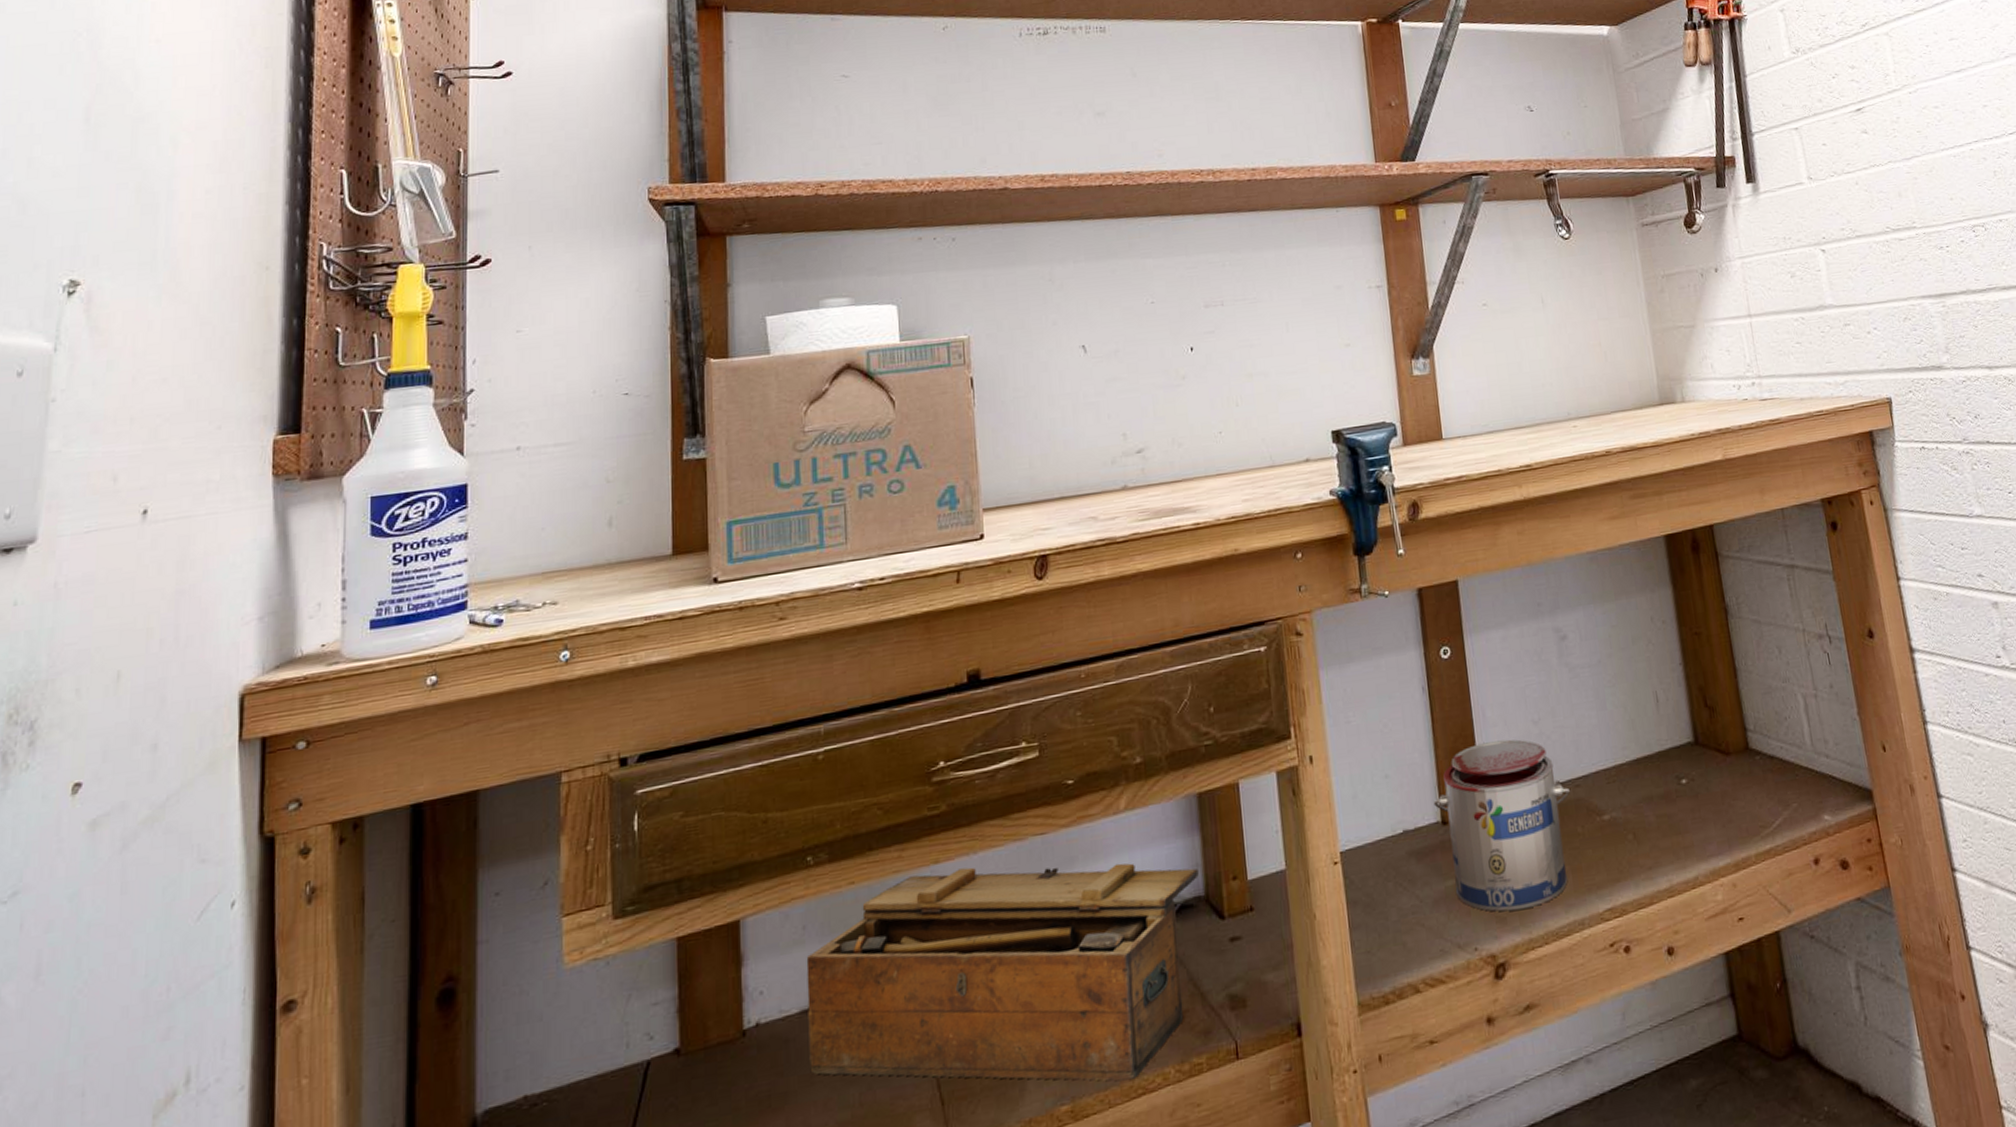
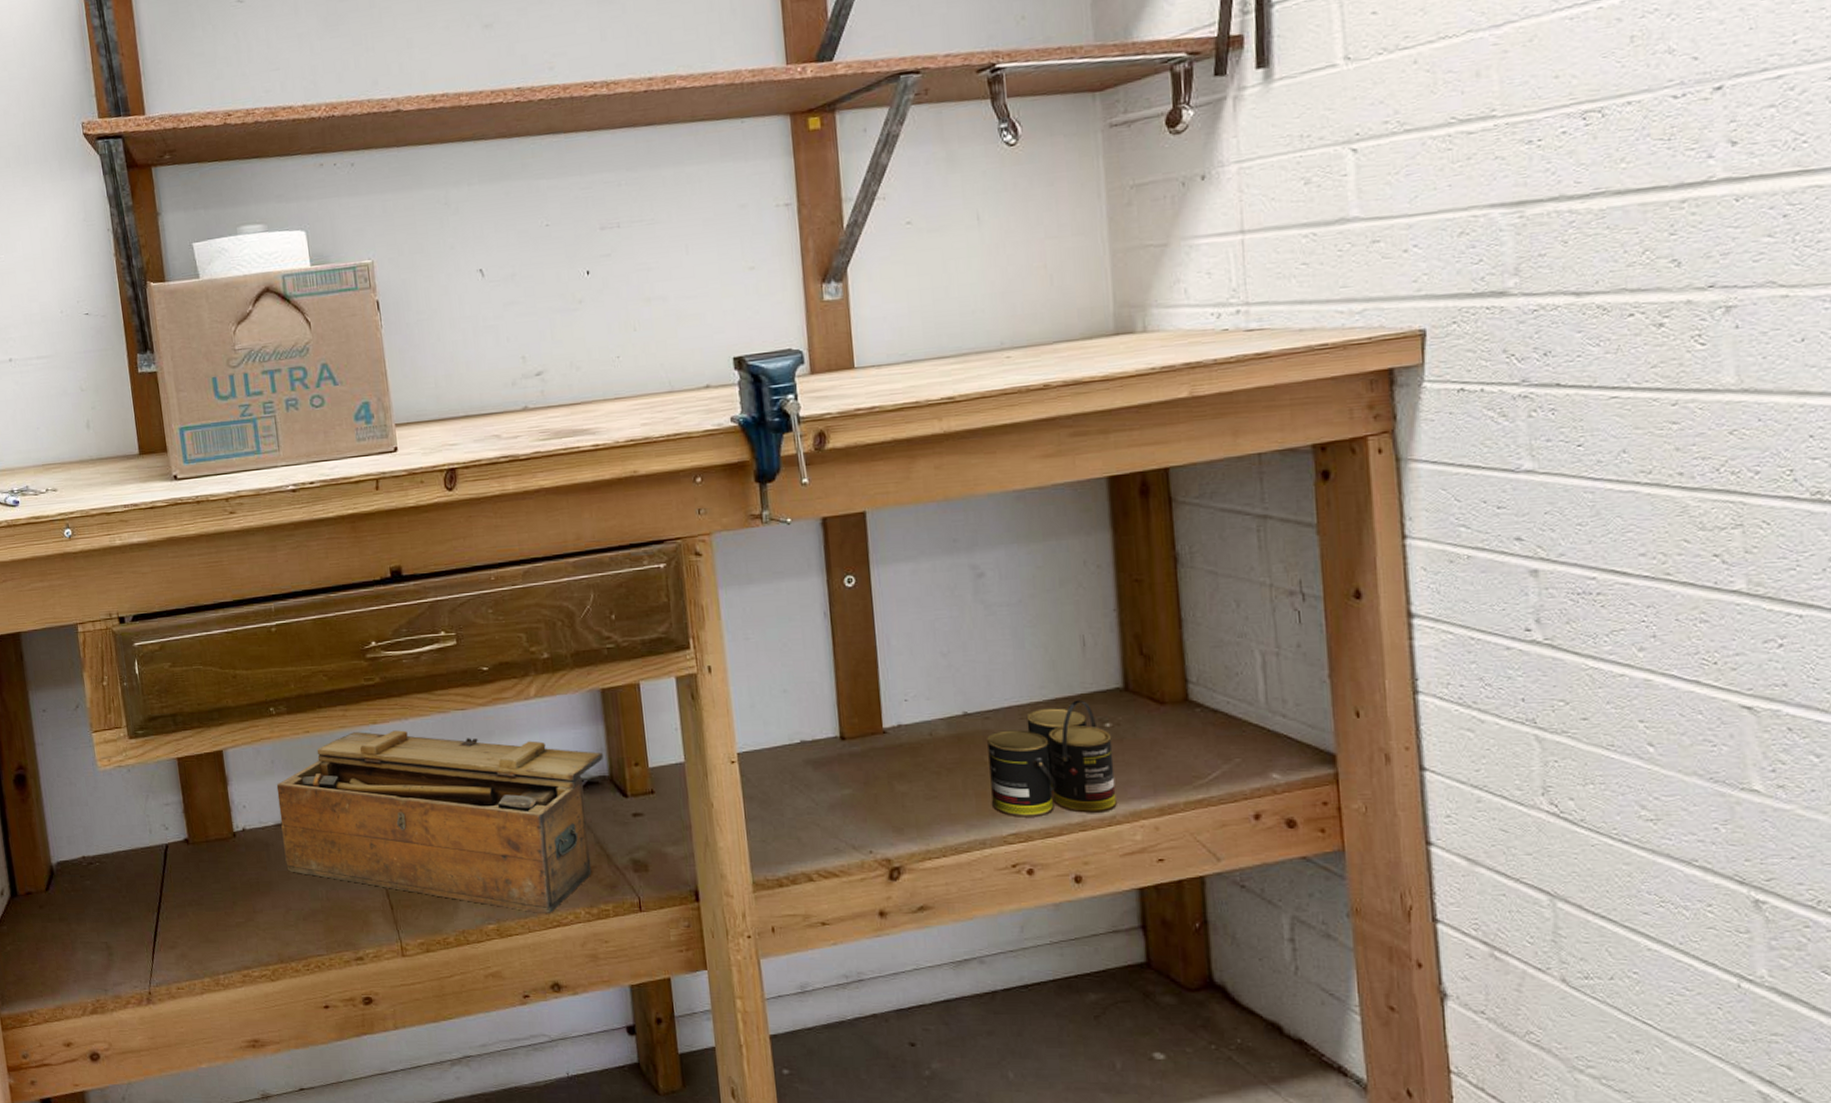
paint can: present [1433,739,1571,912] -> none [832,668,979,824]
paint can: none [1579,757,1698,890] -> present [987,700,1117,817]

